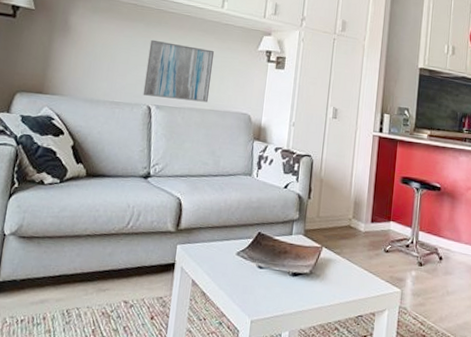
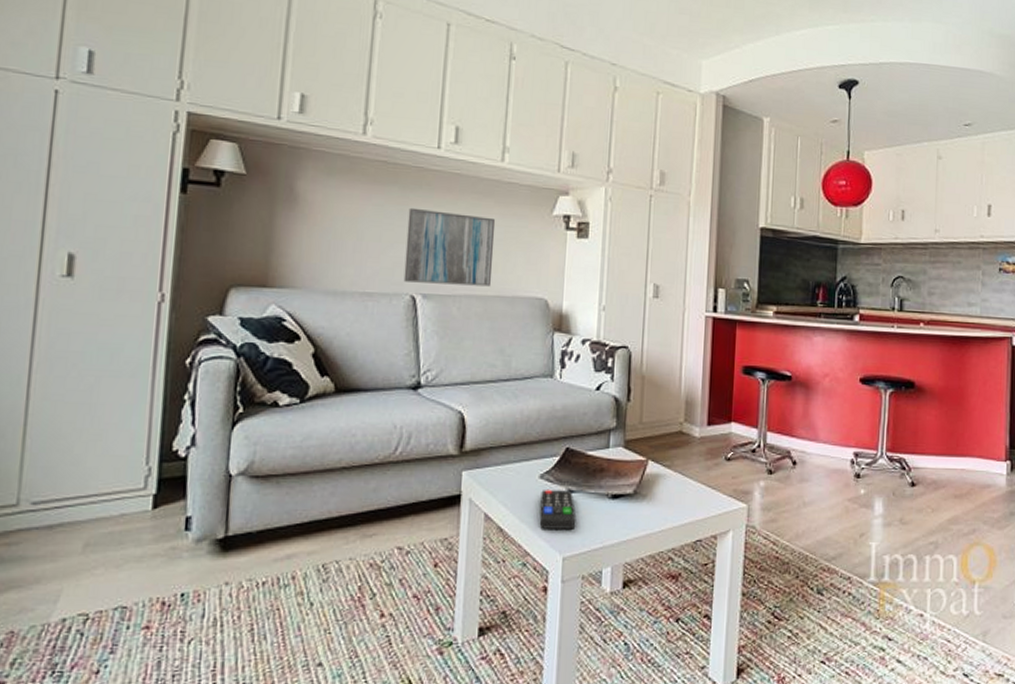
remote control: none [234,264,263,298] -> present [539,488,575,529]

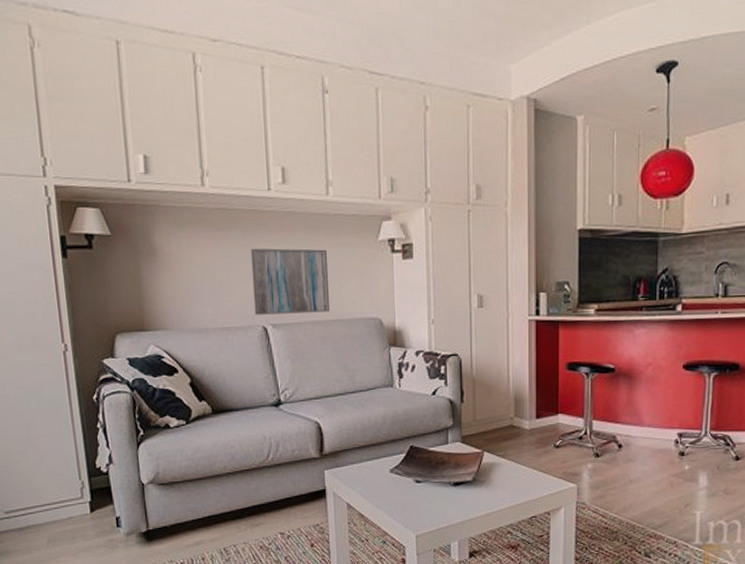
remote control: present [539,488,575,529] -> none [392,480,424,513]

